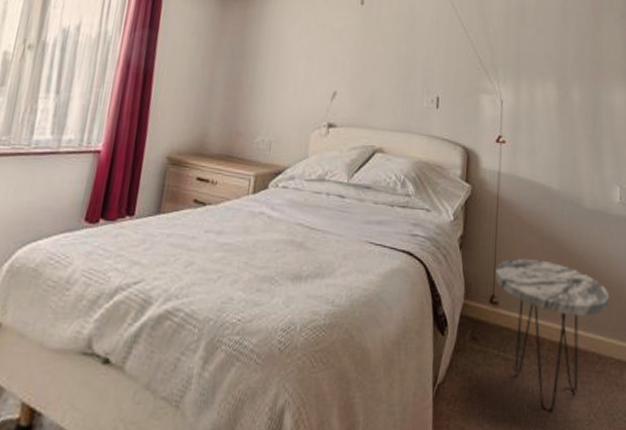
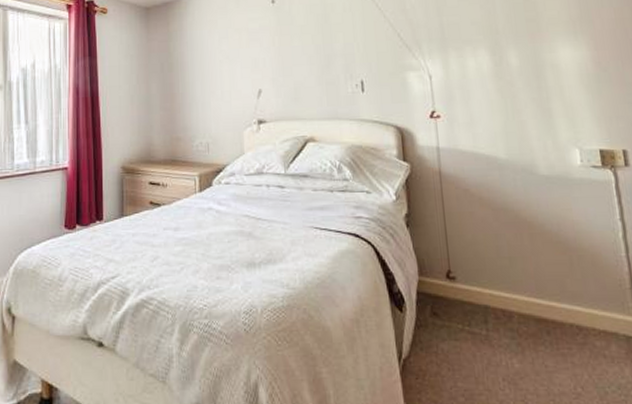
side table: present [495,259,609,413] -> none [448,232,583,386]

